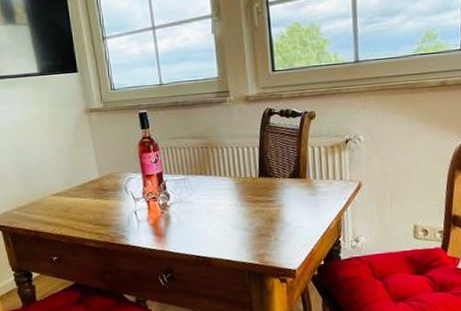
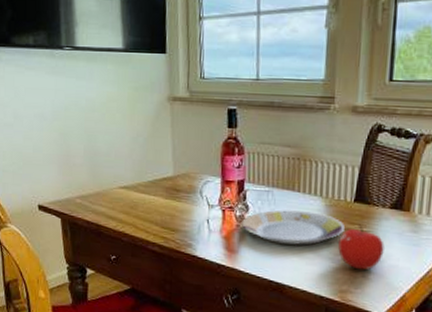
plate: none [165,191,254,223] -> present [242,210,345,245]
fruit: none [251,195,290,234] -> present [338,224,384,270]

